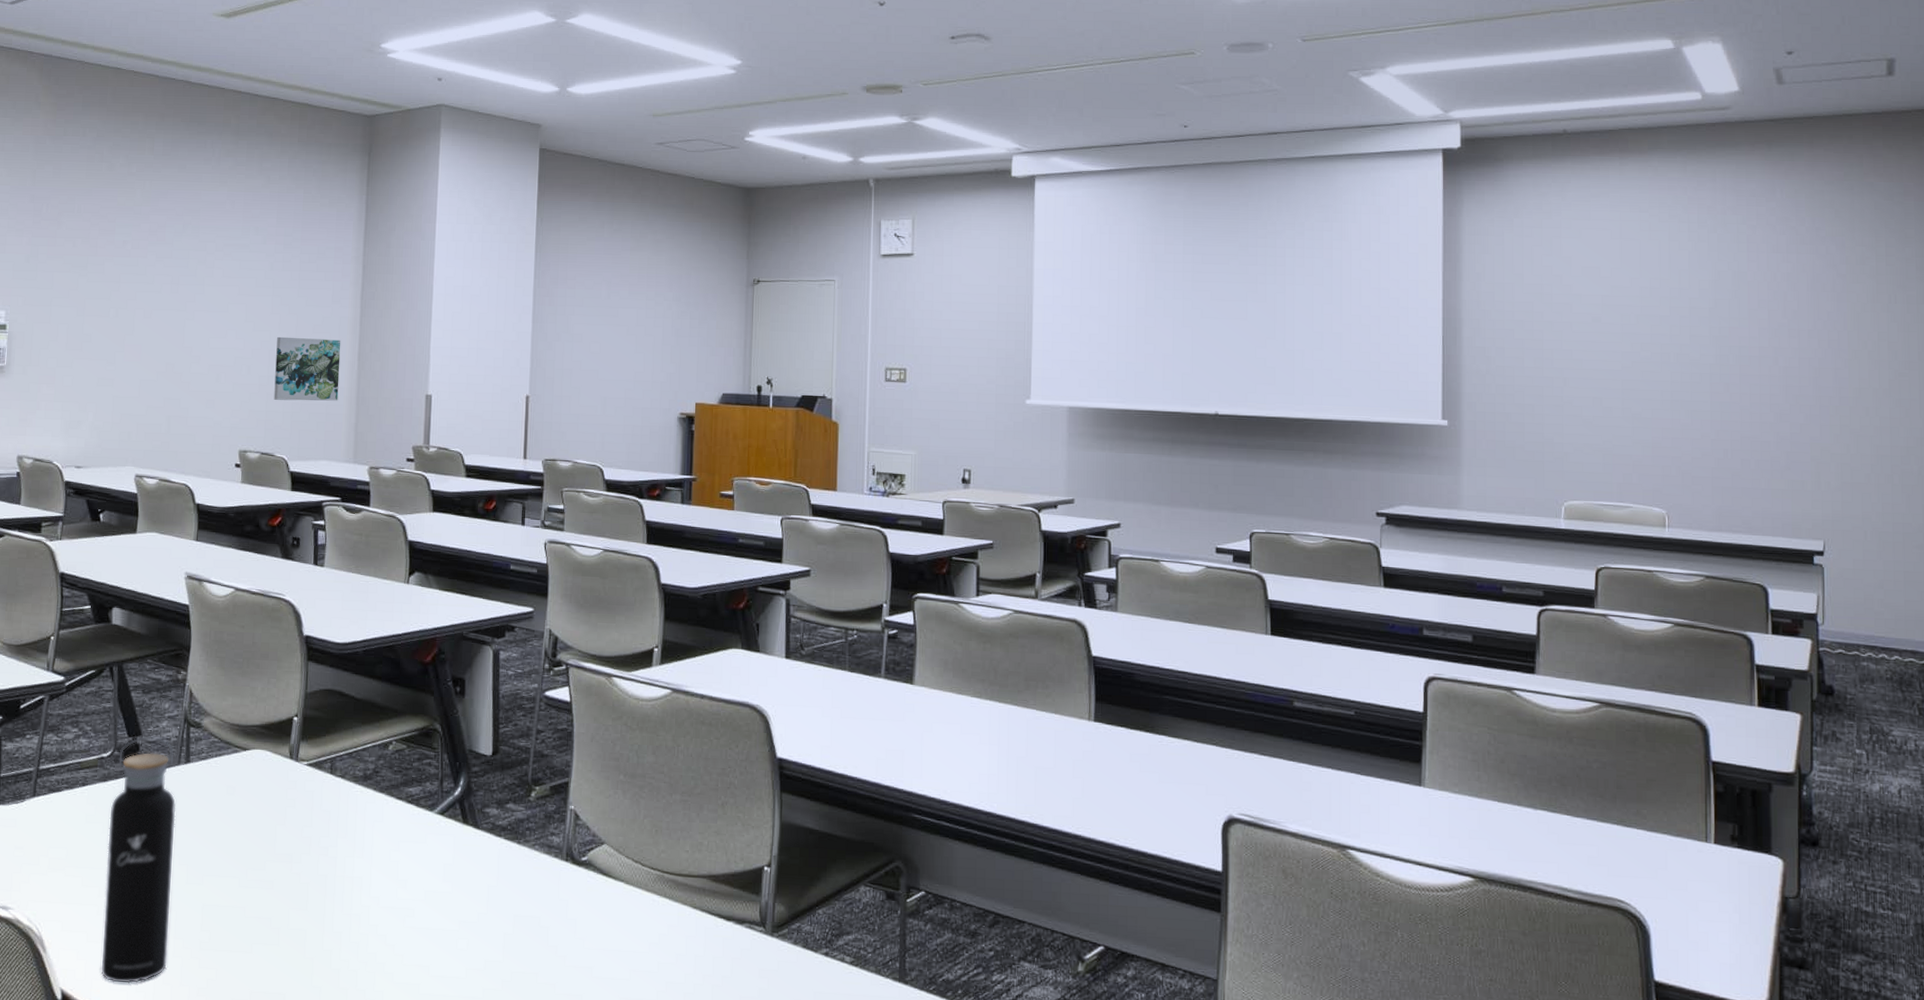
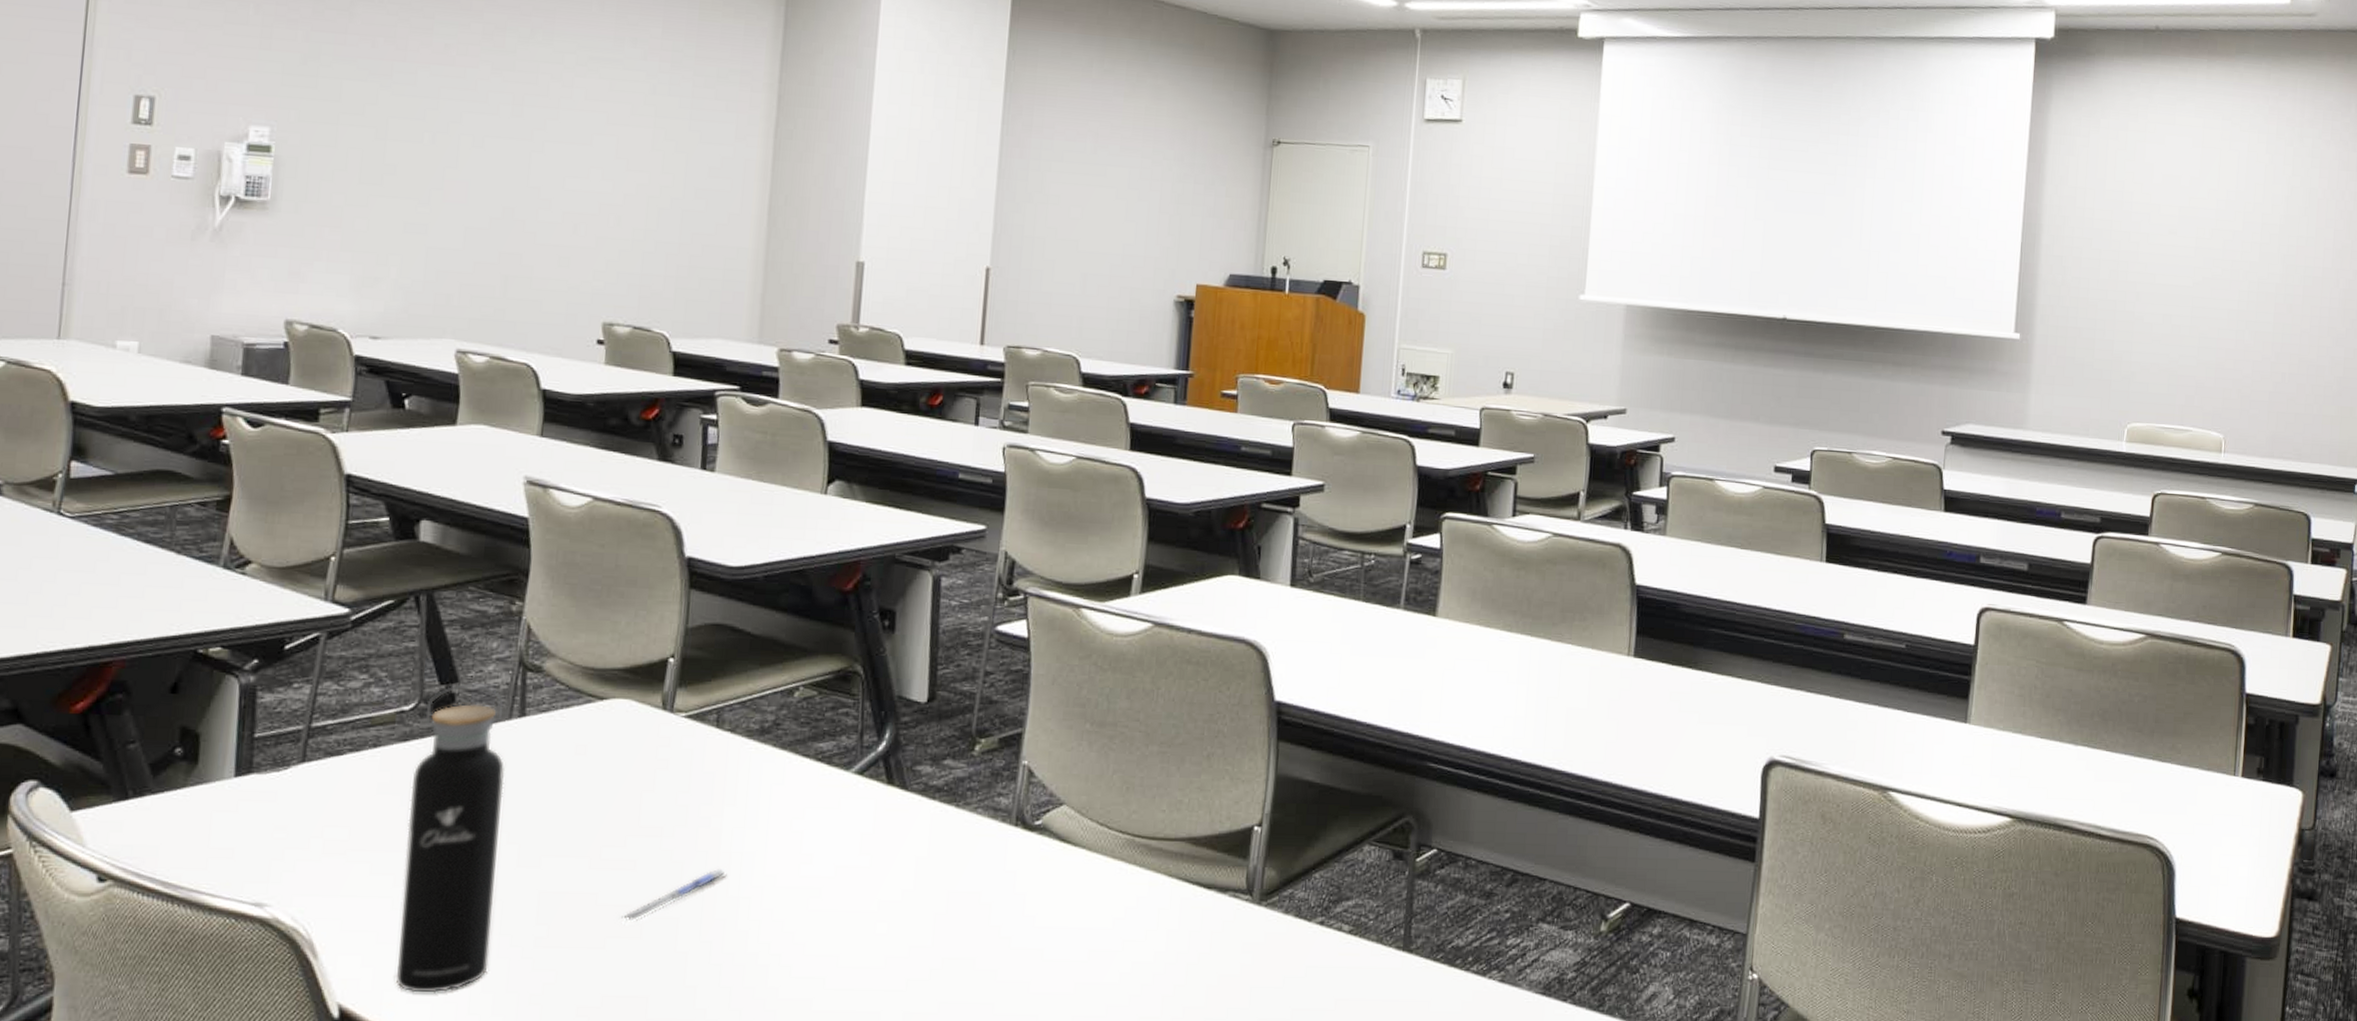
pen: none [263,890,342,932] -> present [621,869,727,922]
wall art: present [274,336,341,401] -> none [652,180,746,265]

